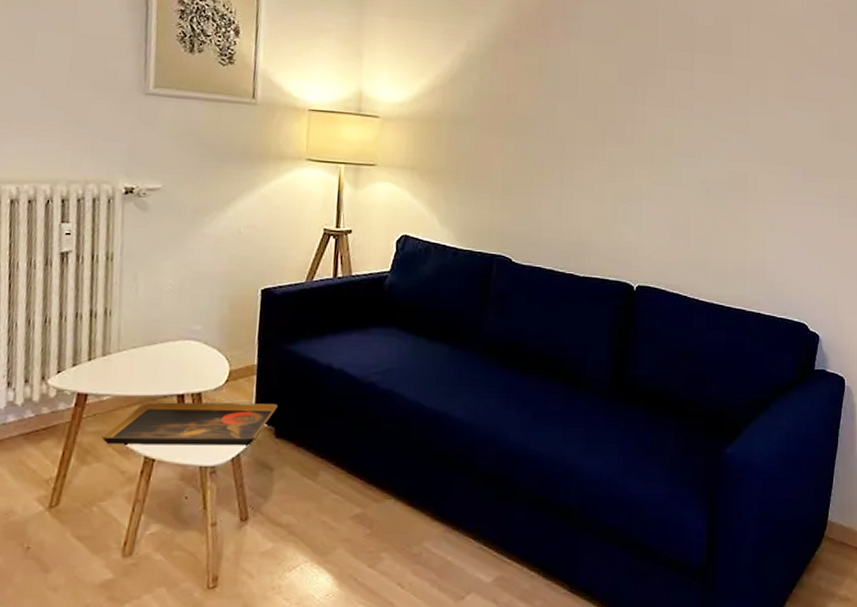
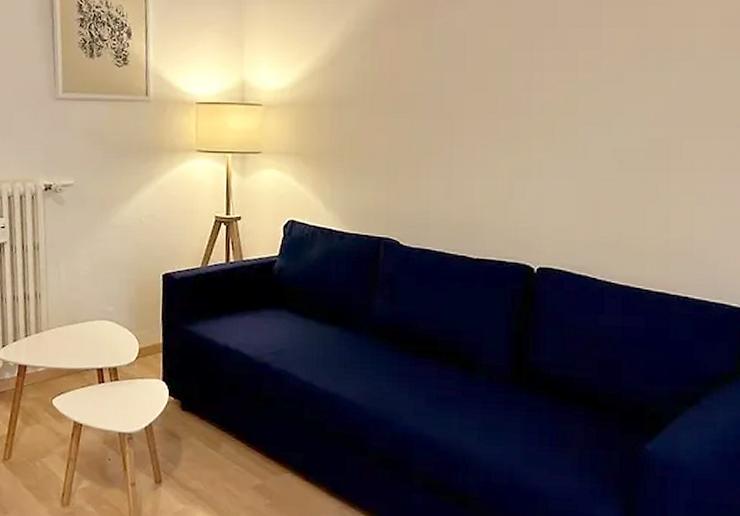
decorative tray: present [101,402,278,446] -> none [39,374,182,417]

